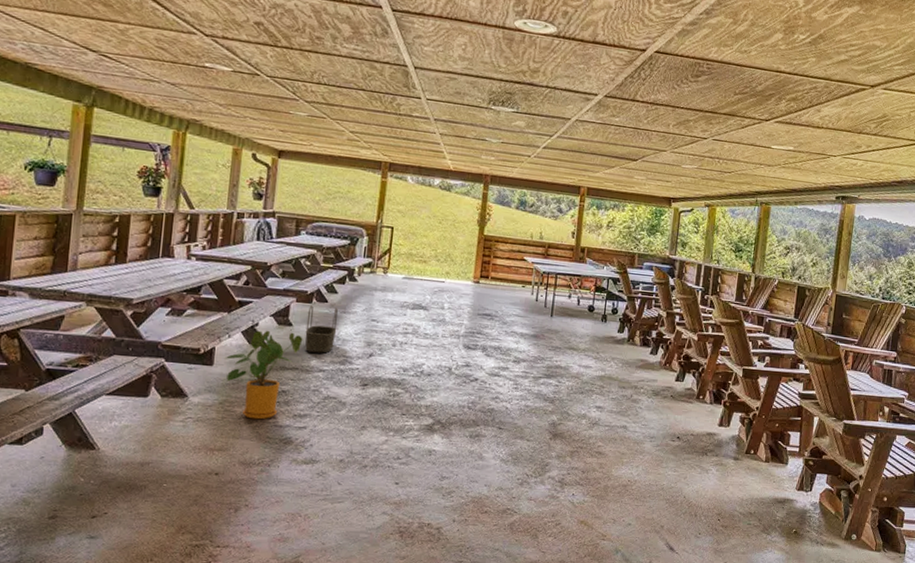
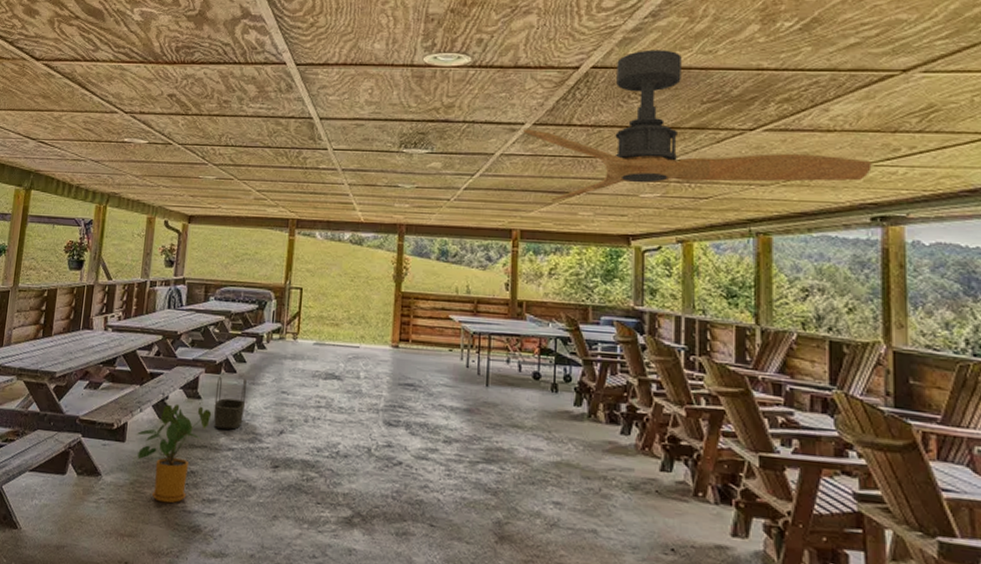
ceiling fan: none [596,42,842,168] -> present [523,49,872,202]

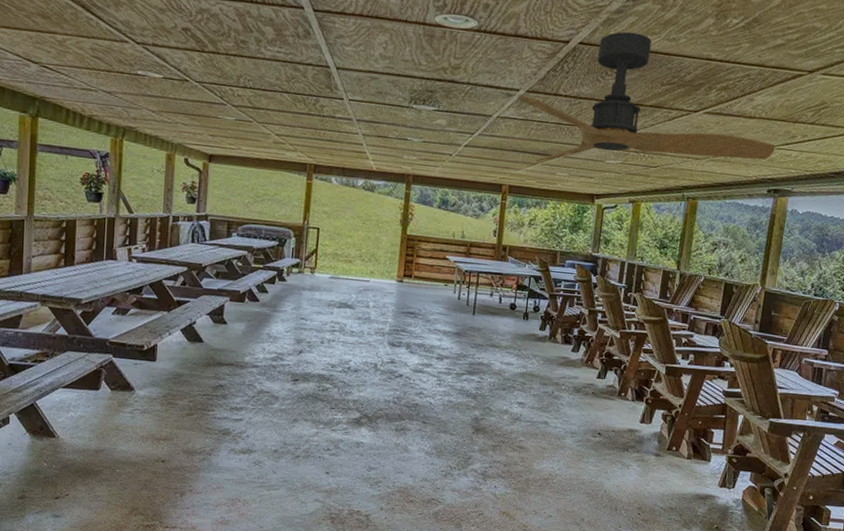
house plant: present [136,403,212,504] -> none [166,328,237,412]
basket: present [213,376,247,430] -> none [239,304,269,350]

